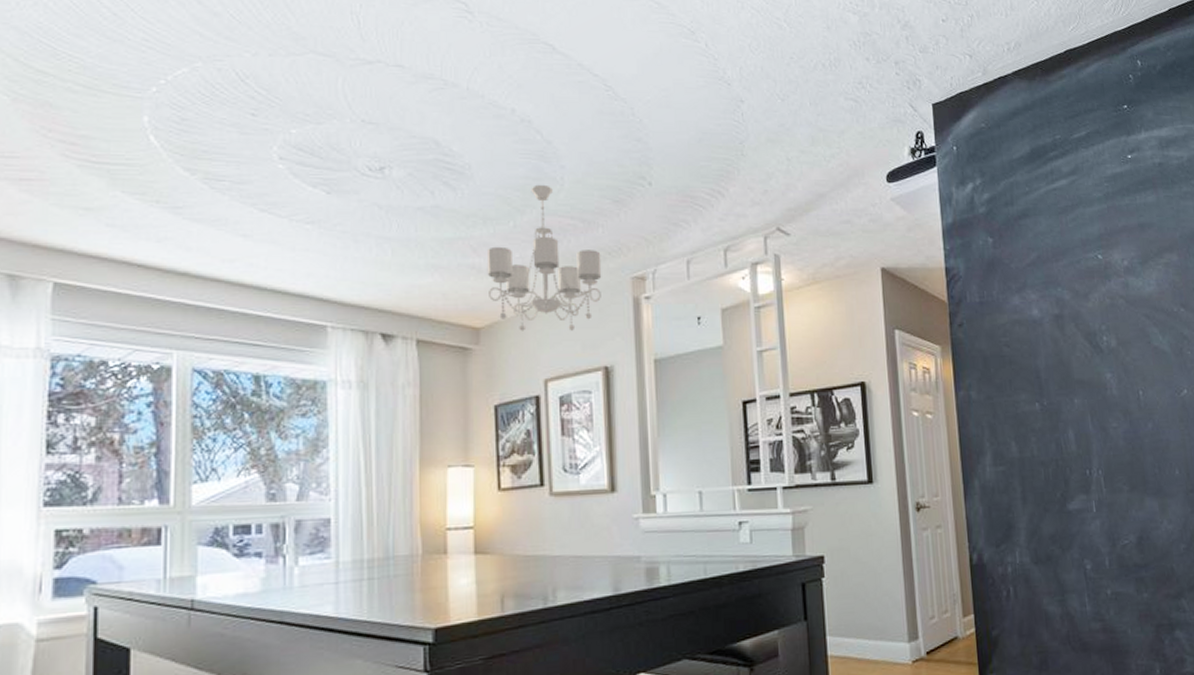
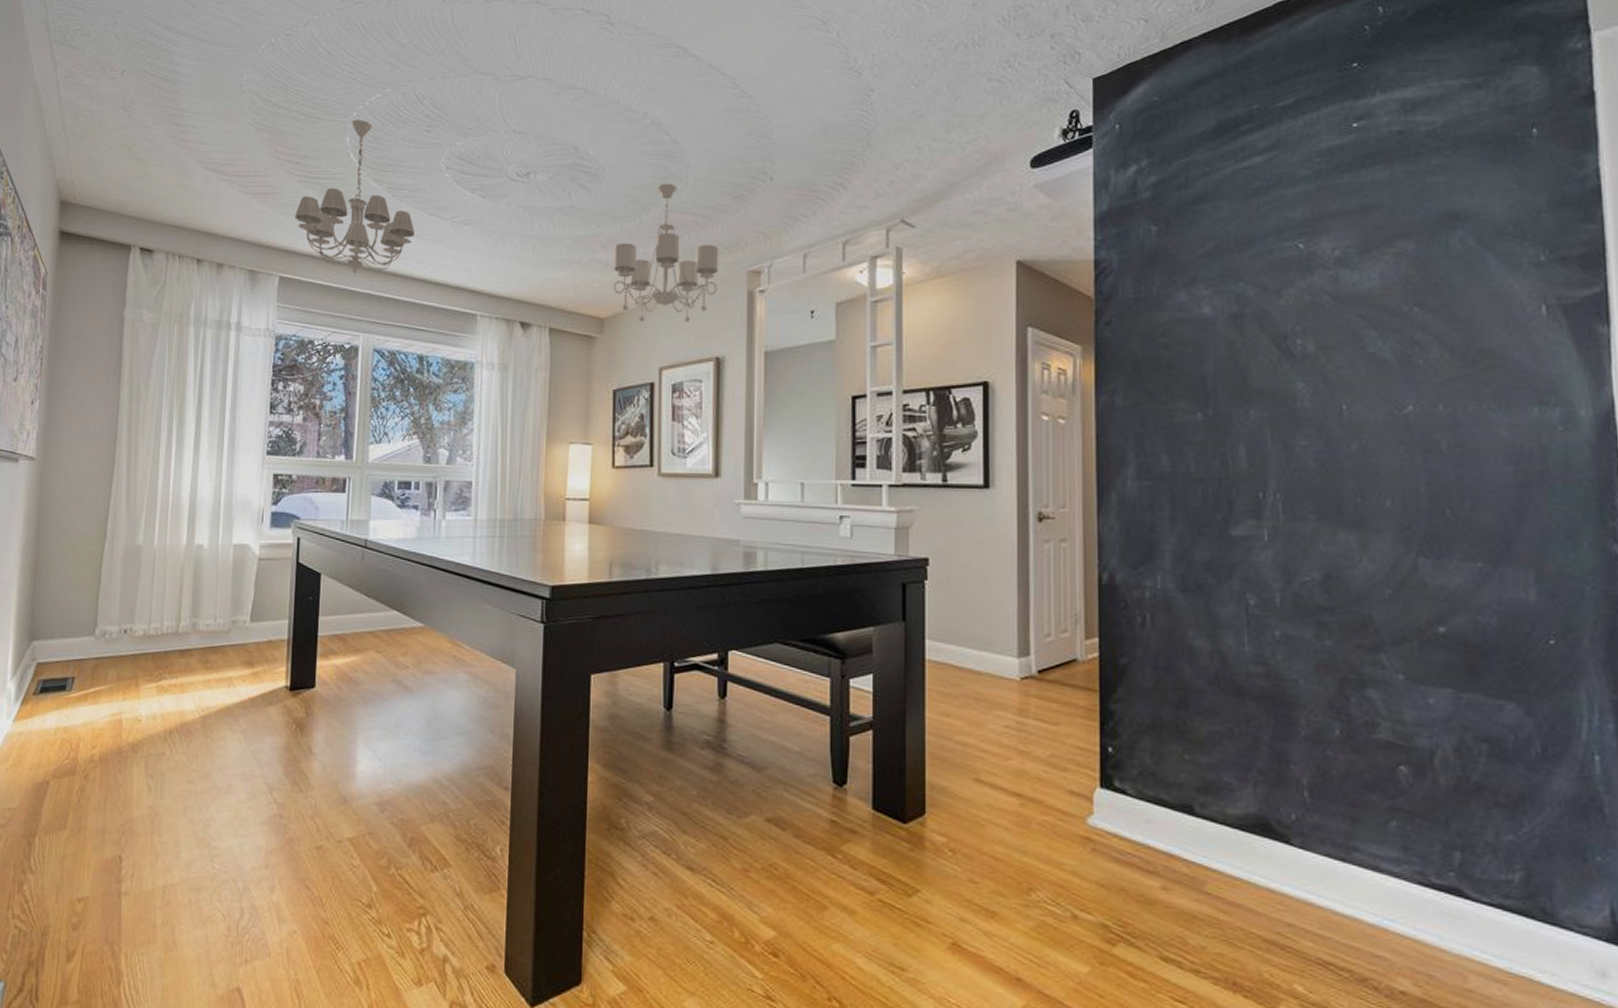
chandelier: none [73,96,243,279] -> present [295,119,416,273]

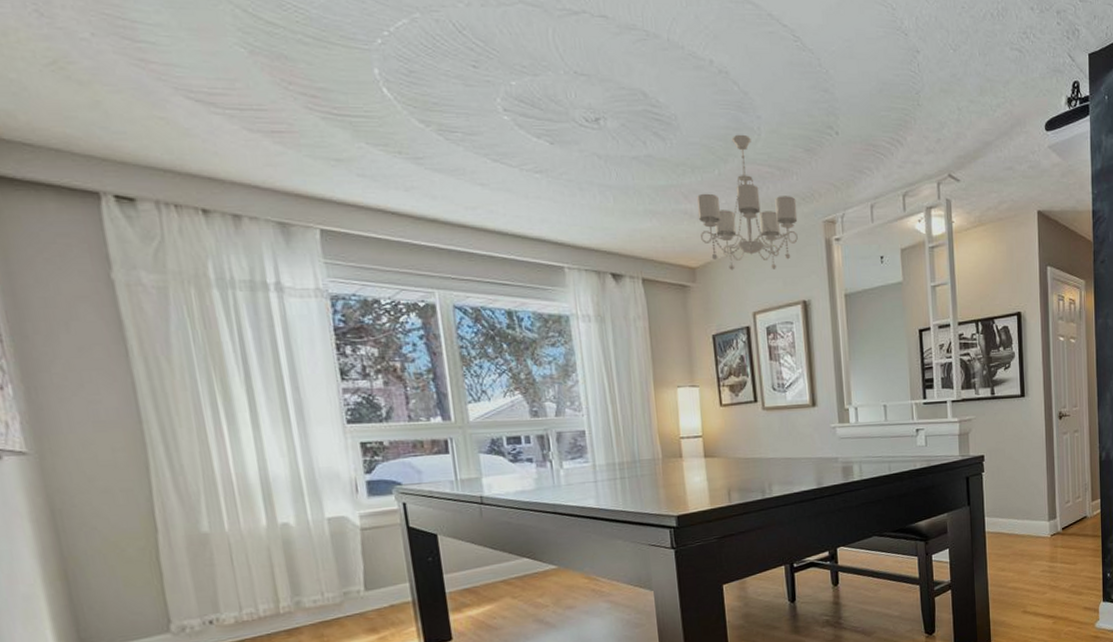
chandelier: present [295,119,416,273] -> none [325,48,480,225]

